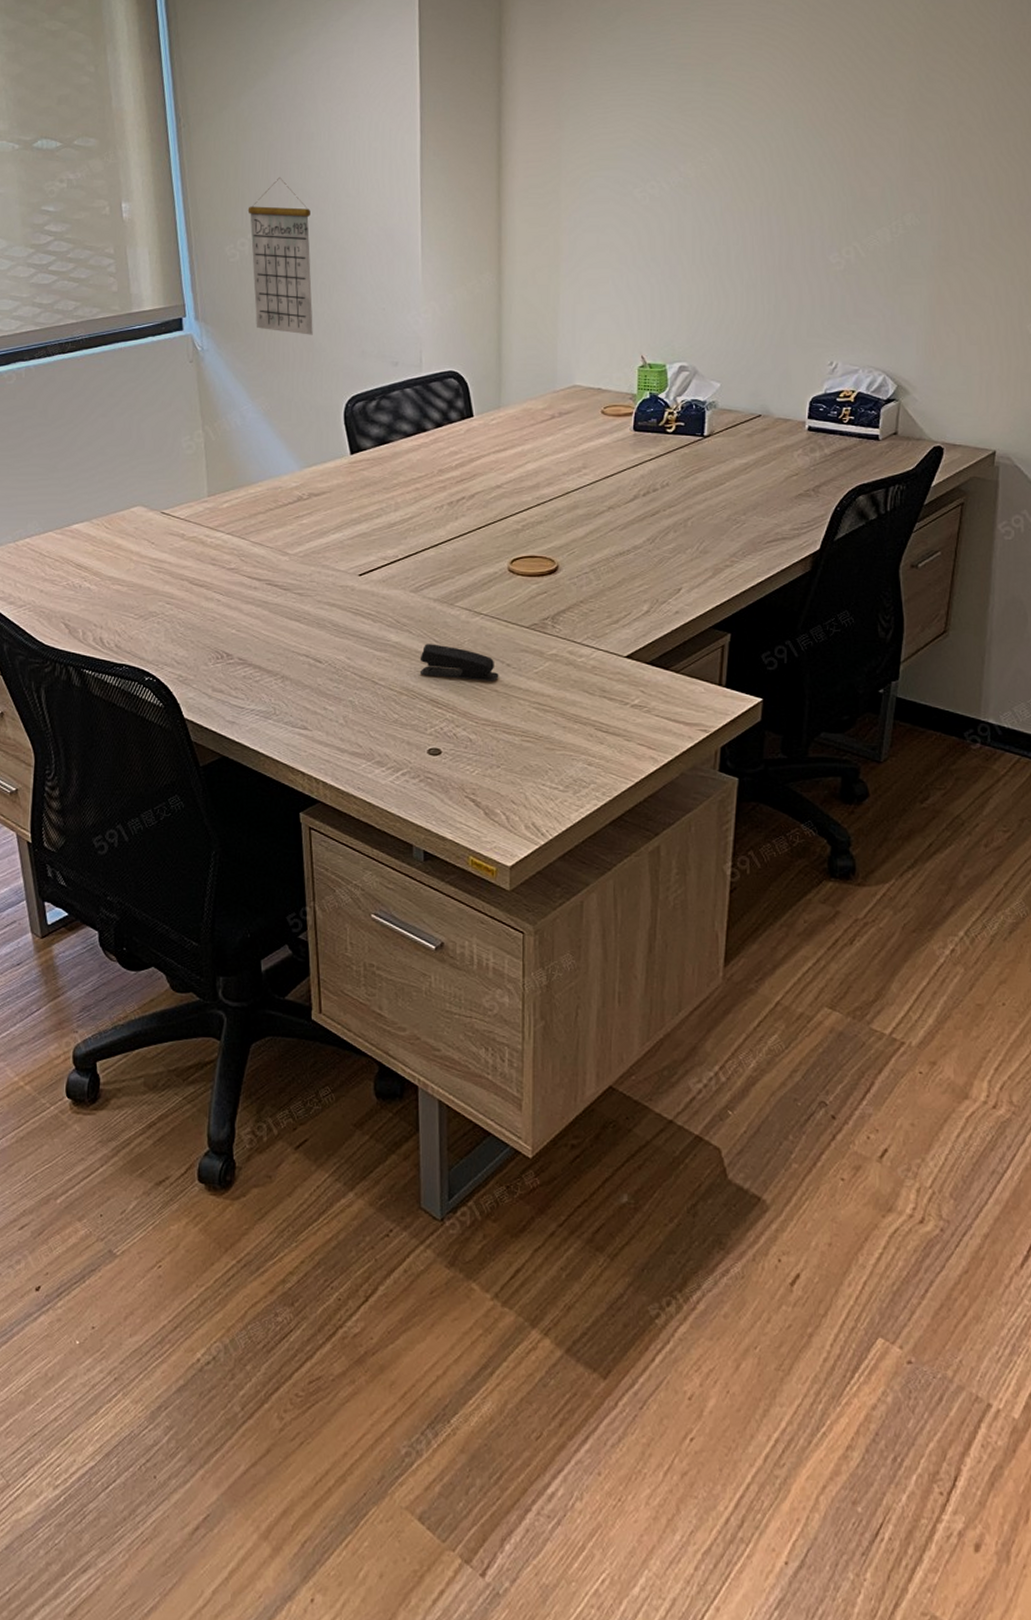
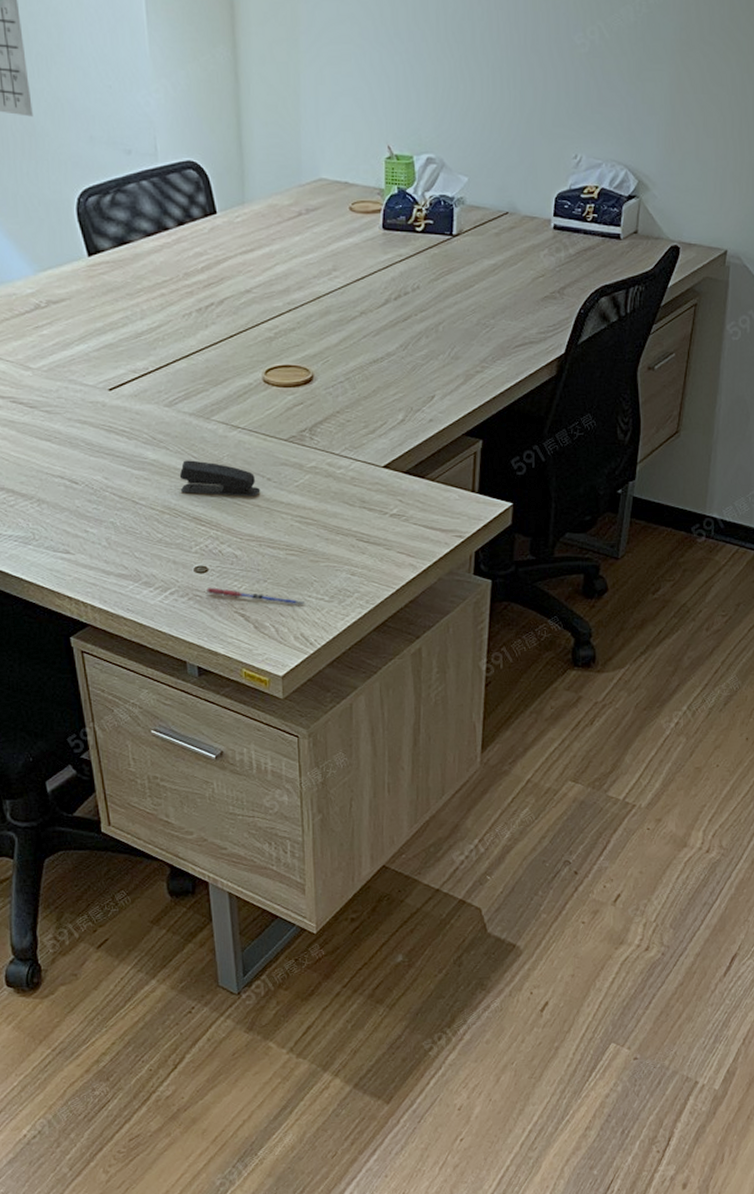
pen: none [438,770,539,795] -> present [206,587,306,607]

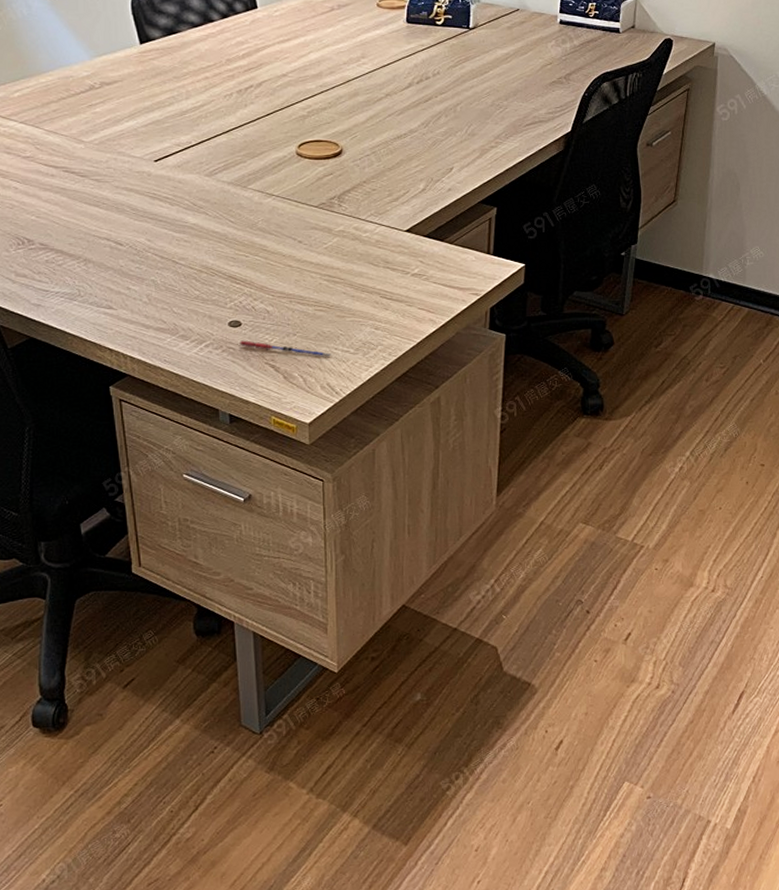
stapler: present [179,460,261,497] -> none [217,224,292,257]

